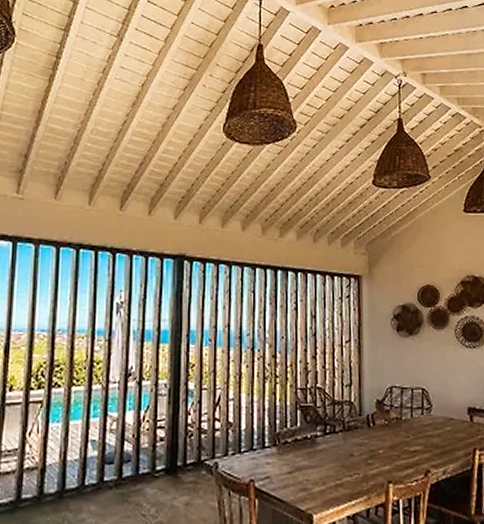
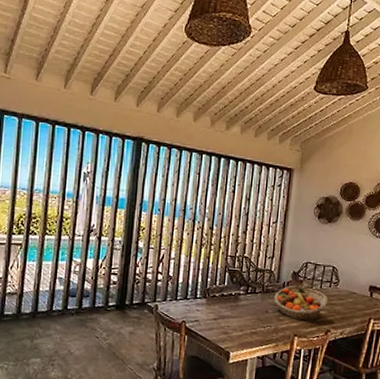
fruit basket: none [358,416,423,462] -> present [274,285,328,321]

